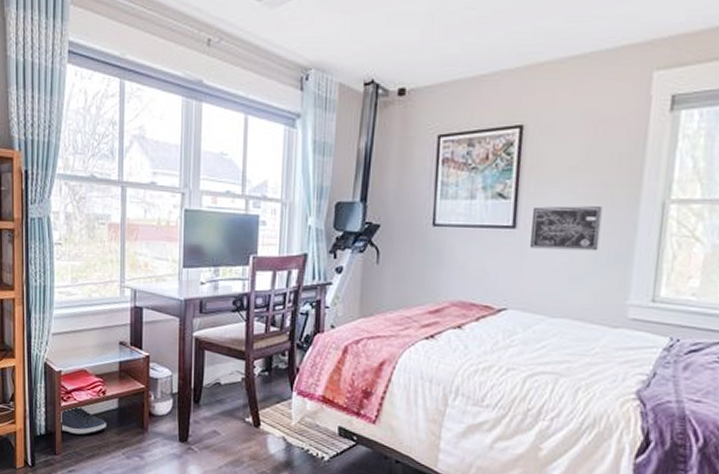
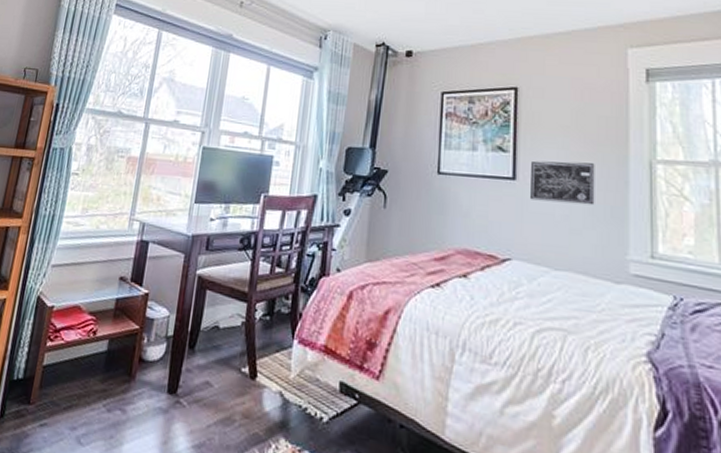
sneaker: present [62,404,106,435] -> none [42,345,92,381]

